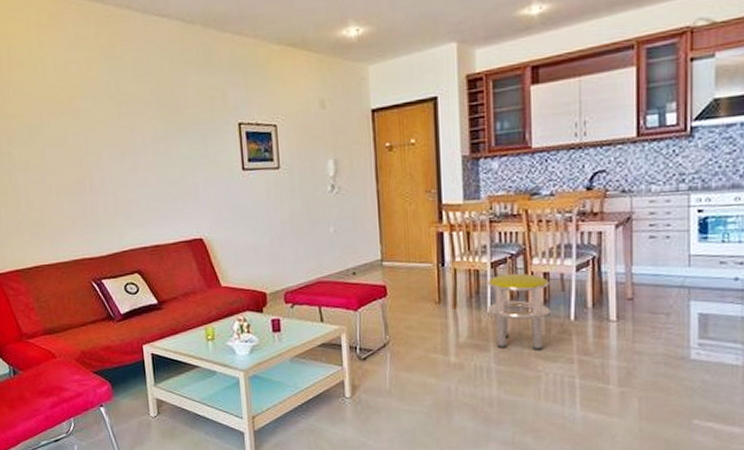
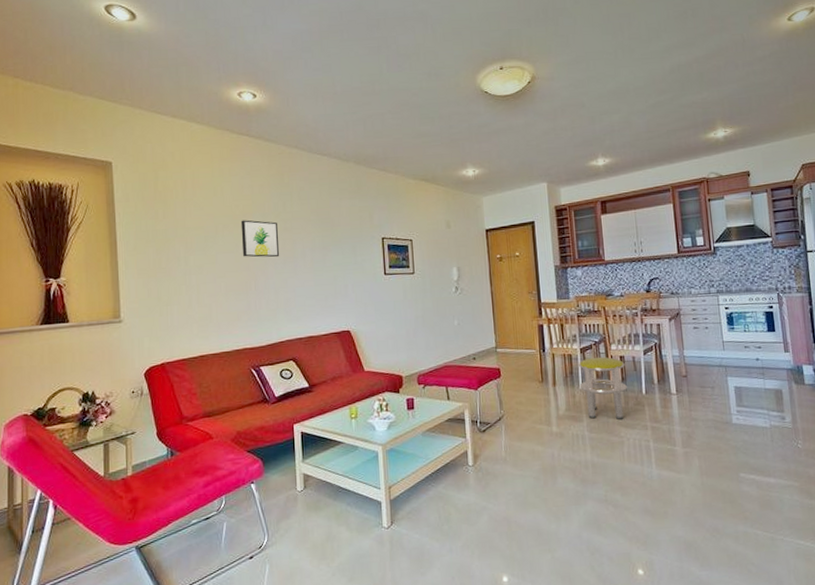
wall art: none [68,104,116,151] -> present [240,220,280,258]

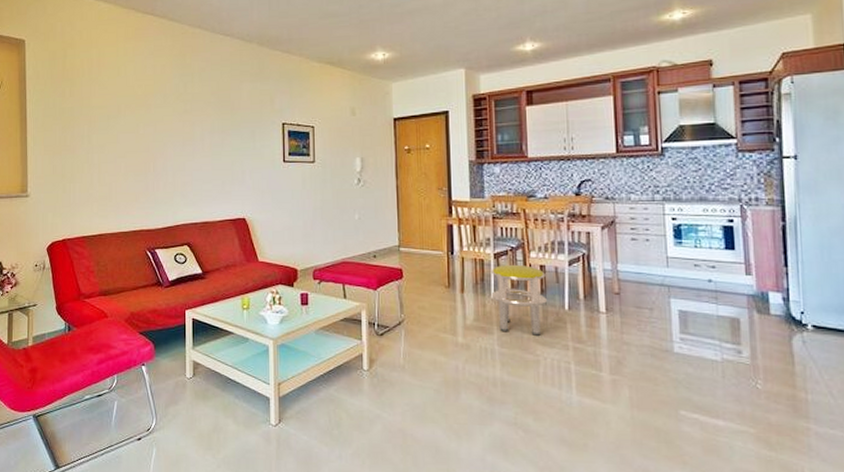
wall art: present [240,220,280,258] -> none [142,100,179,140]

